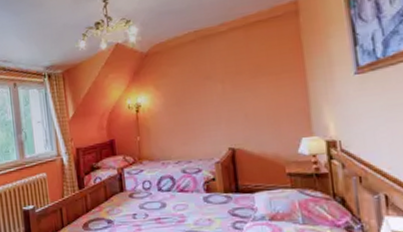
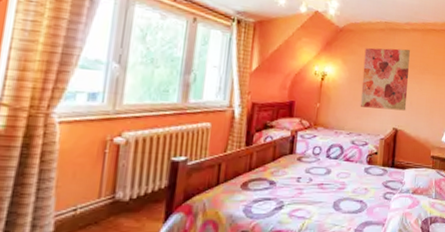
wall art: none [176,53,242,132] -> present [360,48,410,111]

